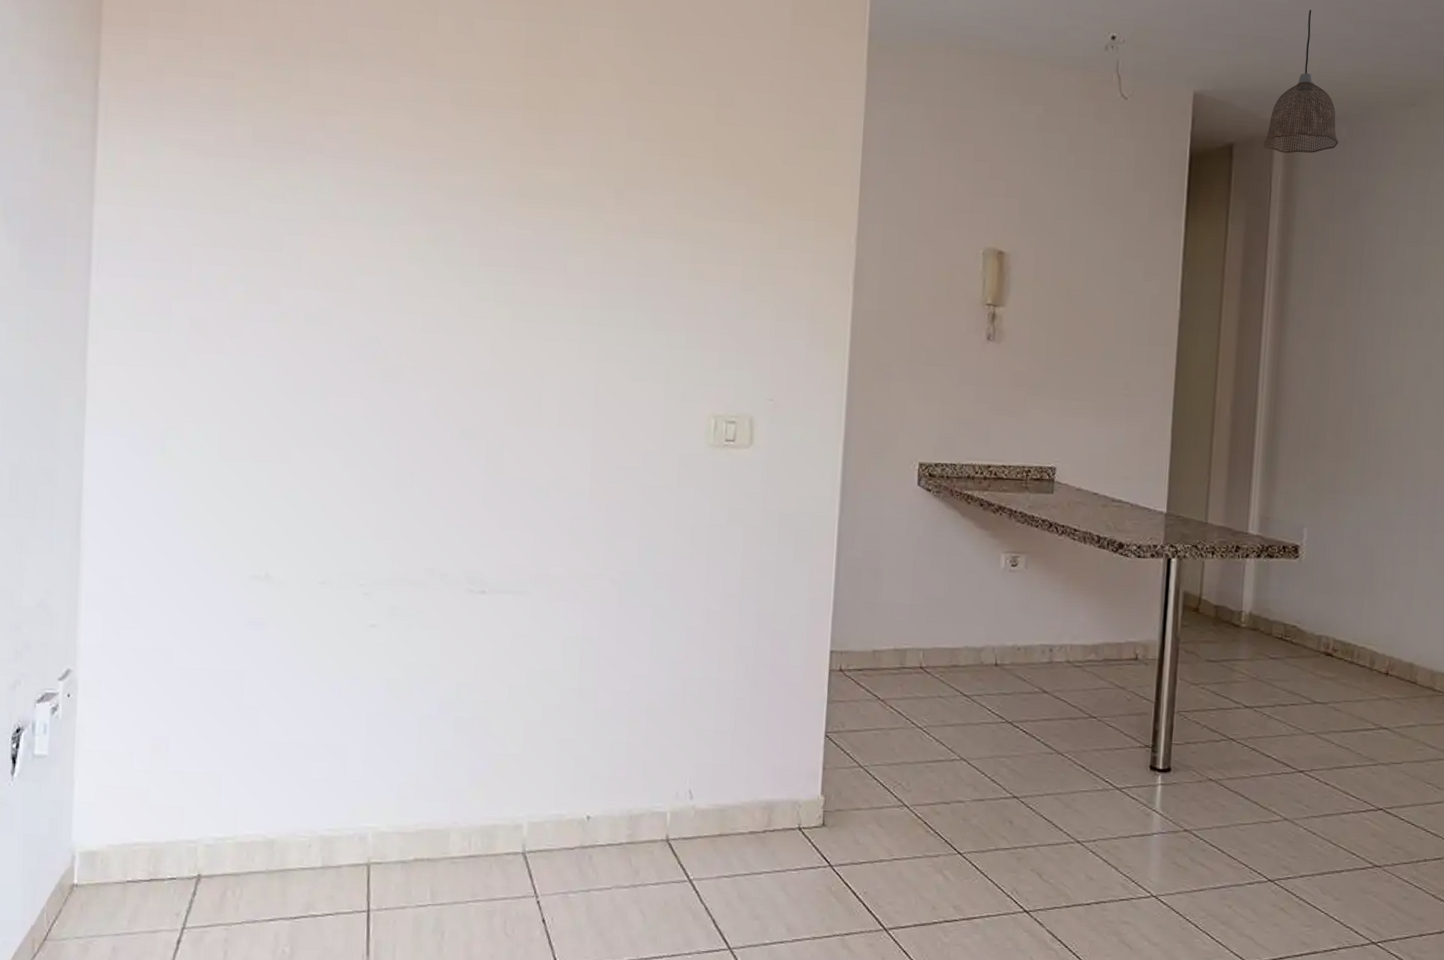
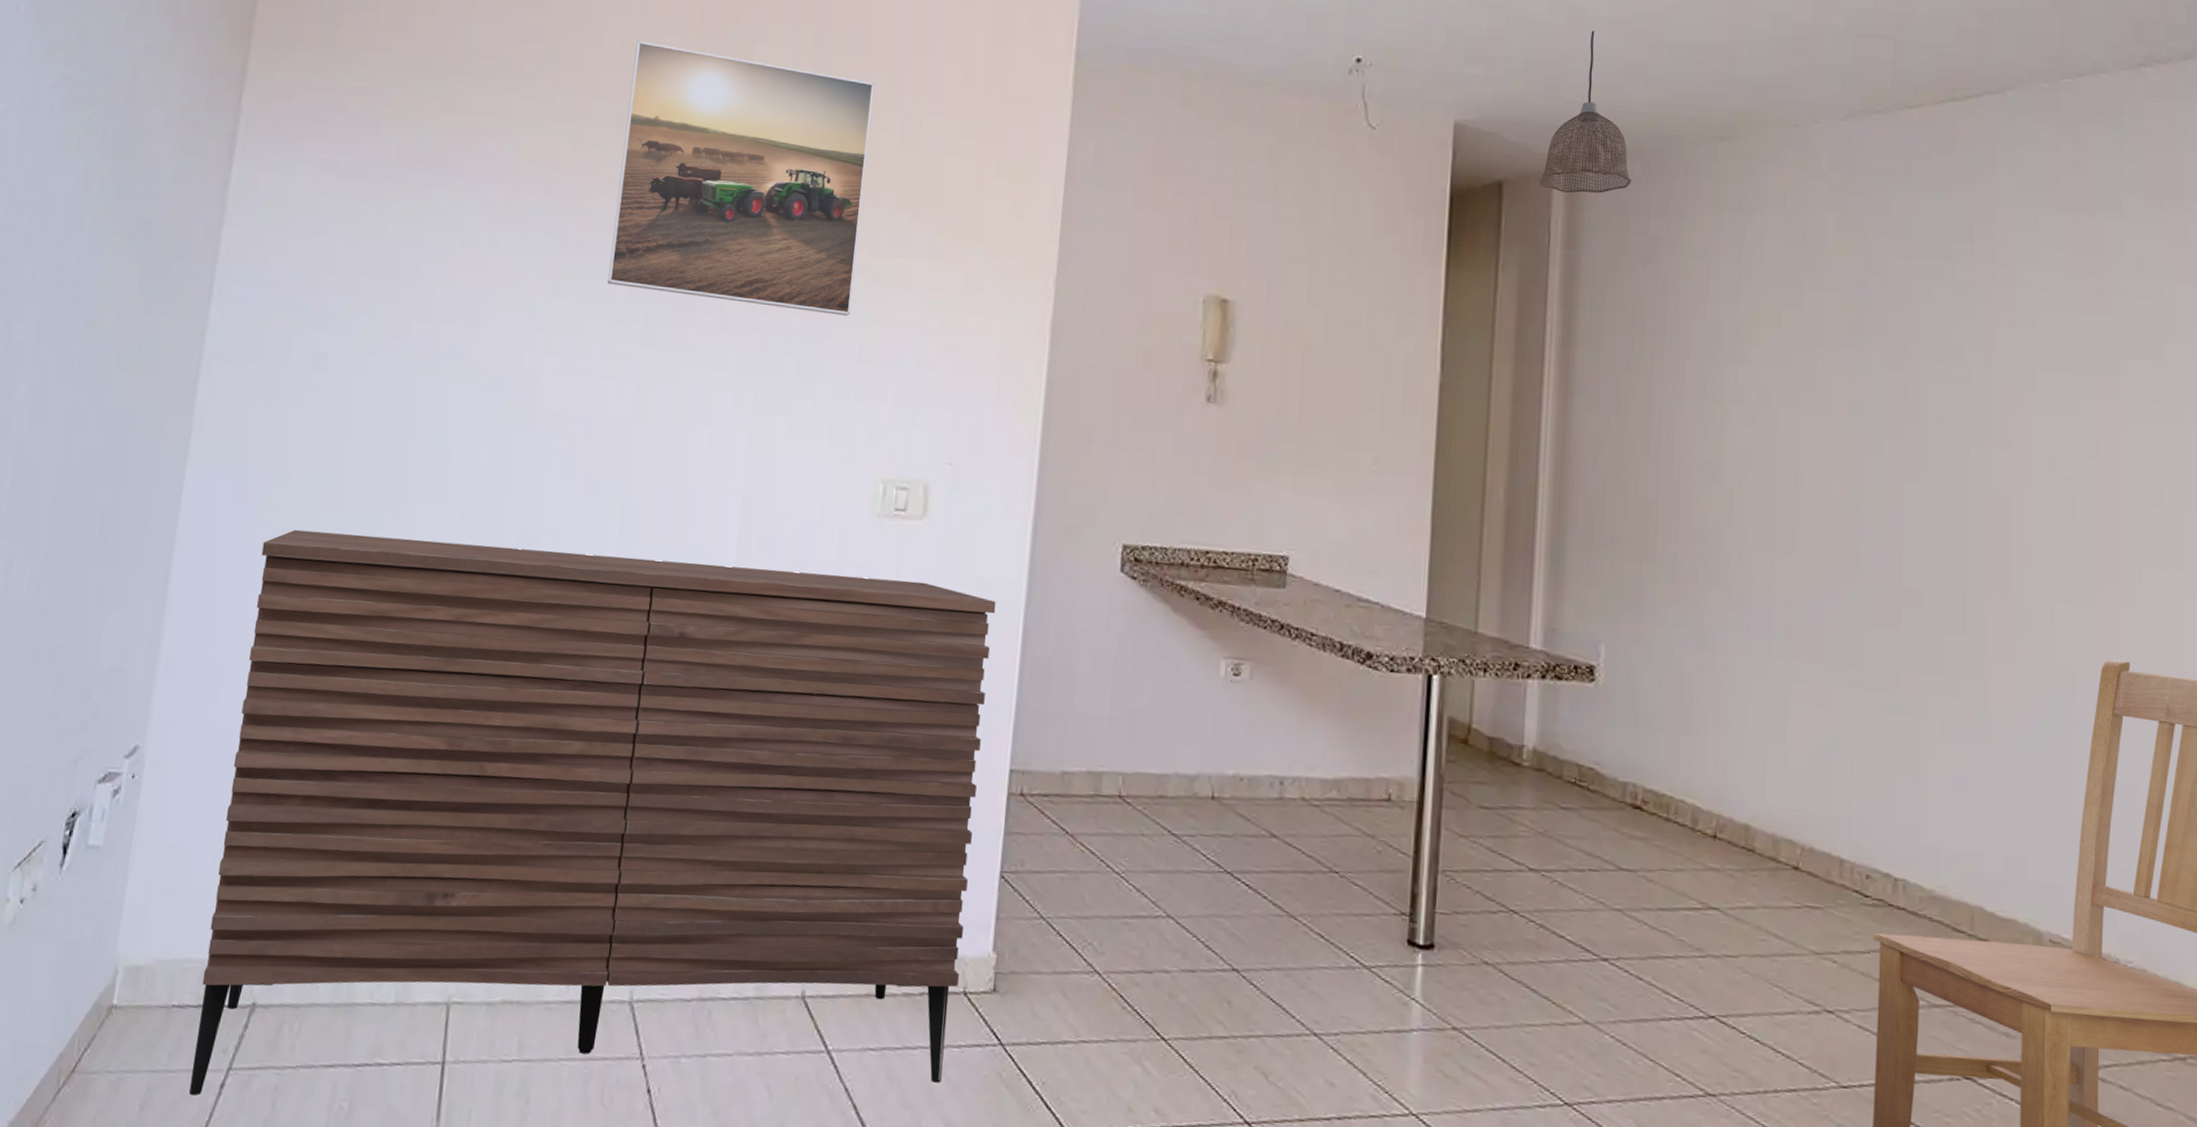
sideboard: none [150,477,815,952] -> present [189,529,996,1096]
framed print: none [459,23,690,274] -> present [607,40,875,316]

